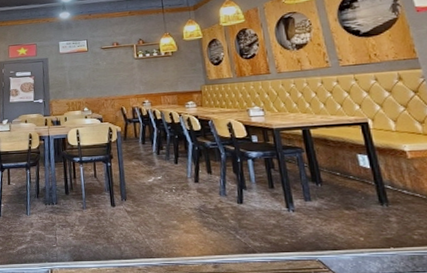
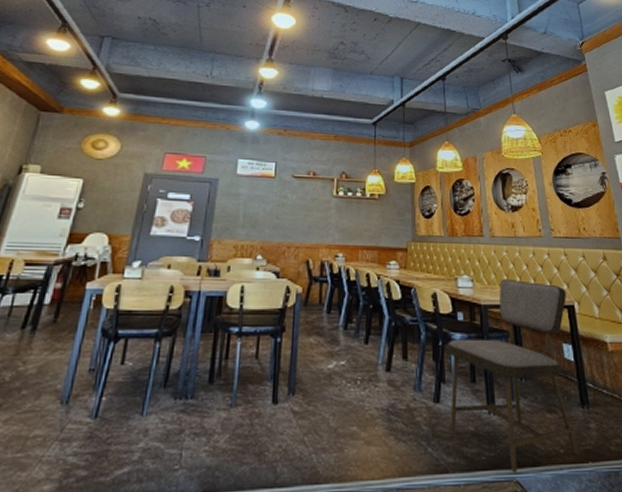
dining chair: none [245,105,380,255] -> present [447,278,579,473]

